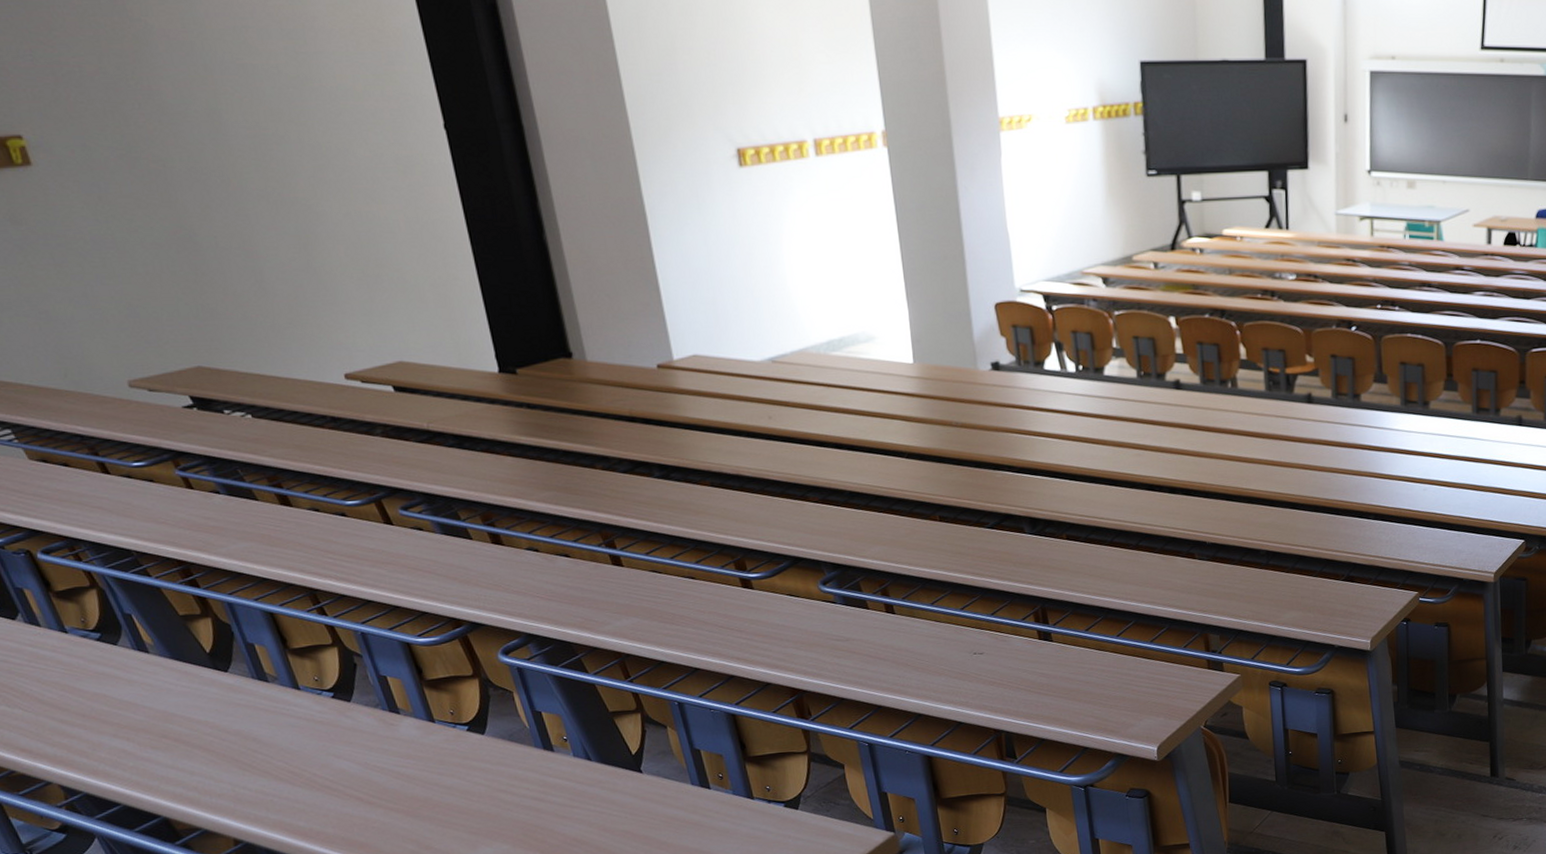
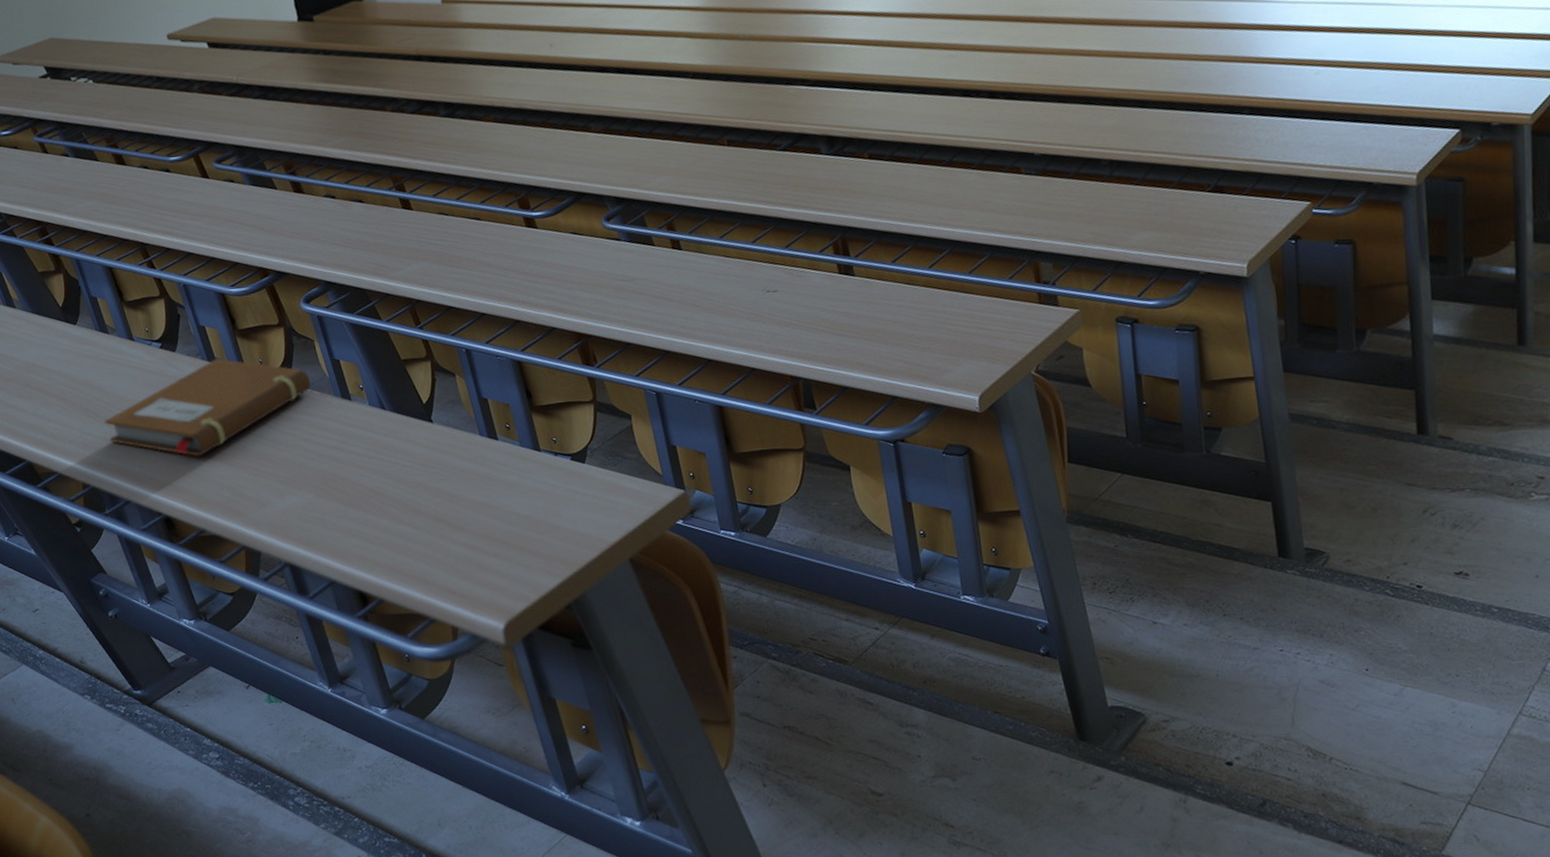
notebook: none [262,709,509,810] -> present [104,358,311,457]

